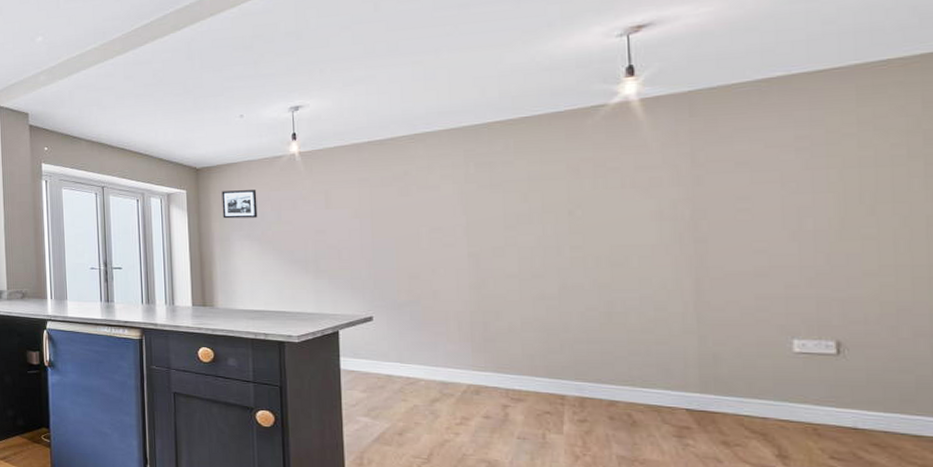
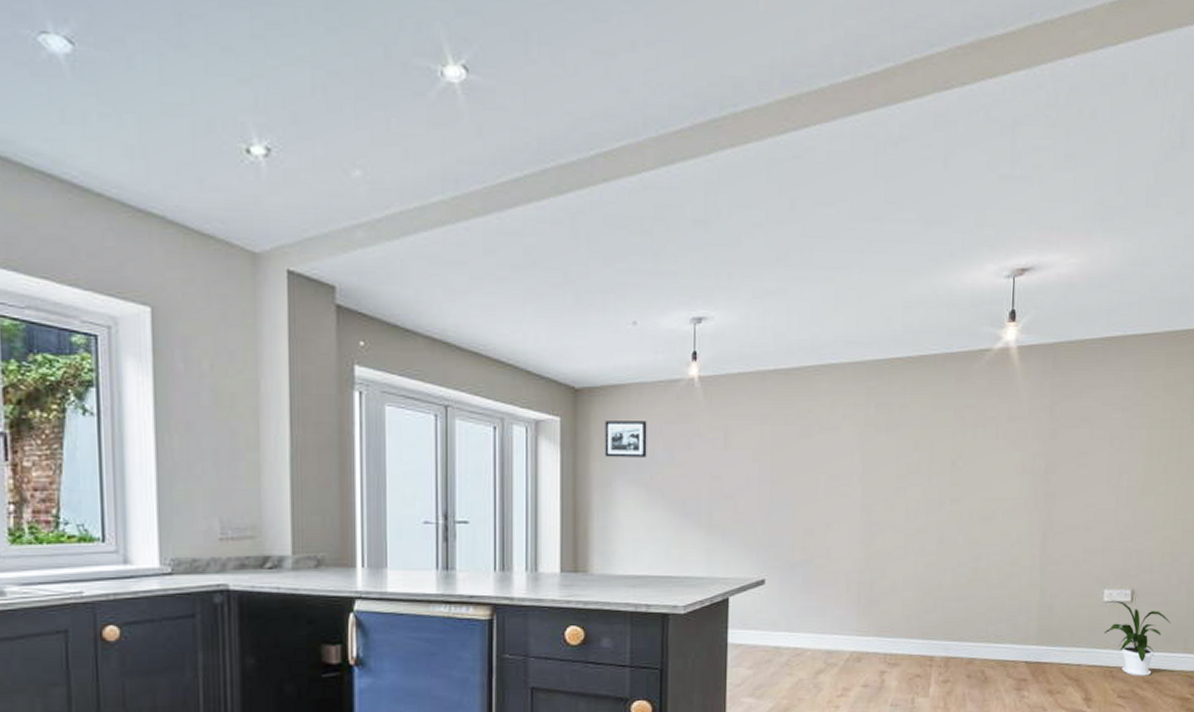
house plant: none [799,350,907,438] -> present [1104,599,1171,676]

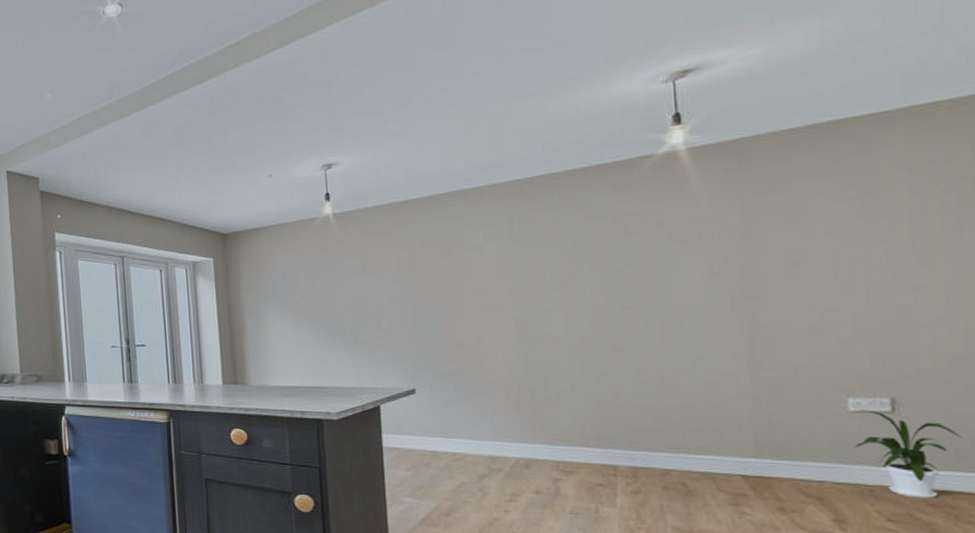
picture frame: present [604,421,647,458] -> none [251,255,291,288]

